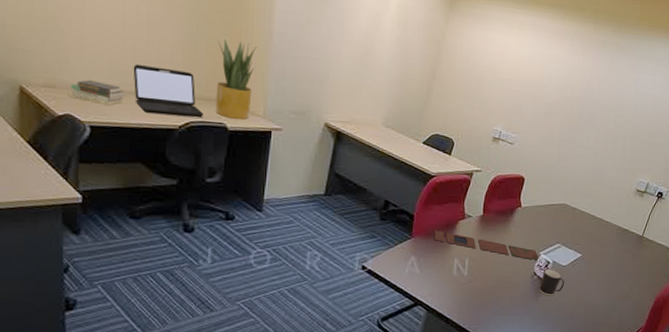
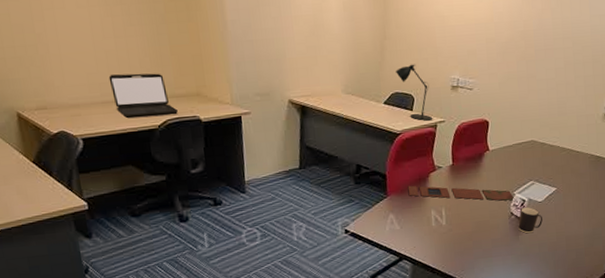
books: present [69,80,126,106] -> none [59,96,107,118]
planter: present [215,39,256,119] -> none [179,35,219,111]
desk lamp: none [440,108,471,169] -> present [396,64,433,122]

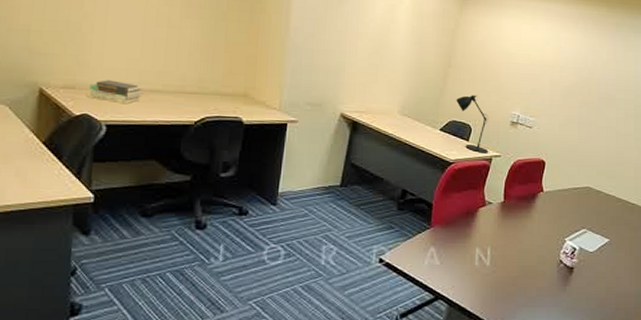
books: none [59,96,107,118] -> present [87,80,143,105]
laptop: present [108,73,178,118] -> none [151,63,219,113]
papers: present [407,185,515,201] -> none [453,218,566,248]
mug: present [518,207,542,234] -> none [567,256,592,285]

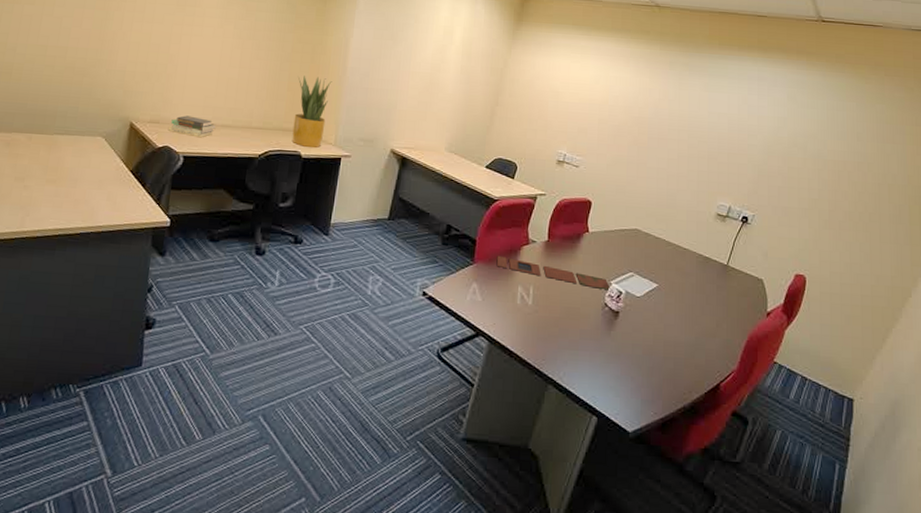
planter: none [231,36,273,113] -> present [292,76,331,148]
papers: none [453,218,566,248] -> present [496,255,611,291]
desk lamp: present [456,94,489,155] -> none [502,133,535,193]

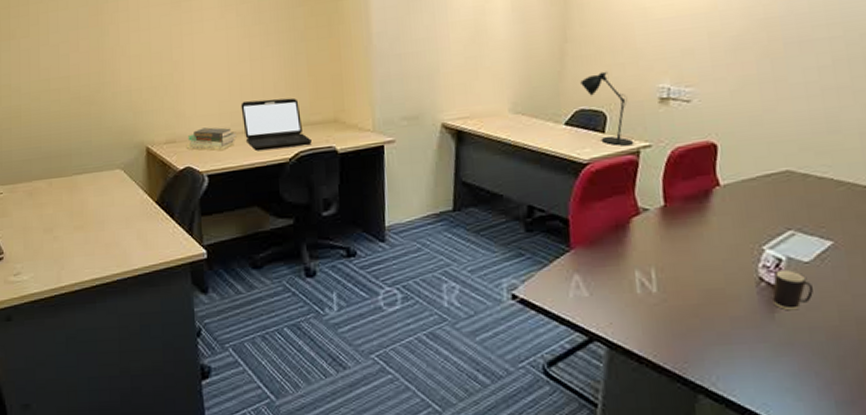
laptop: none [223,101,281,147] -> present [240,98,312,151]
planter: present [292,76,331,148] -> none [318,52,359,140]
papers: present [496,255,611,291] -> none [599,234,765,260]
desk lamp: none [502,133,535,193] -> present [580,71,635,147]
mug: none [611,299,639,331] -> present [772,269,813,311]

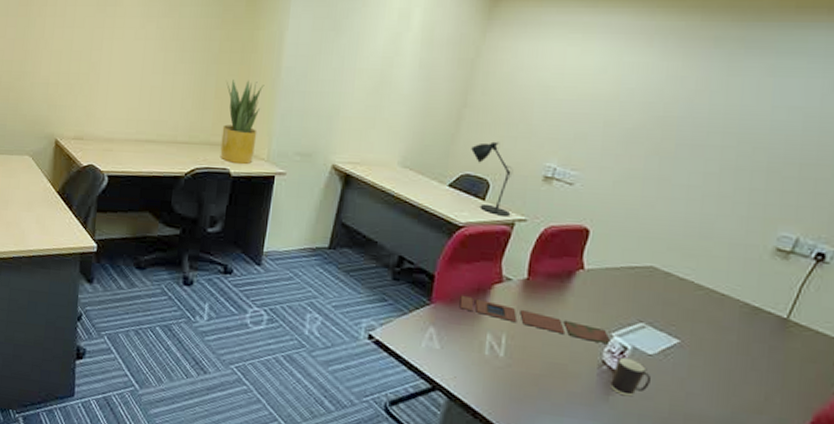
books: present [187,127,237,151] -> none [93,130,140,155]
laptop: present [240,98,312,151] -> none [147,112,208,164]
planter: none [318,52,359,140] -> present [220,80,263,164]
papers: none [599,234,765,260] -> present [459,295,612,345]

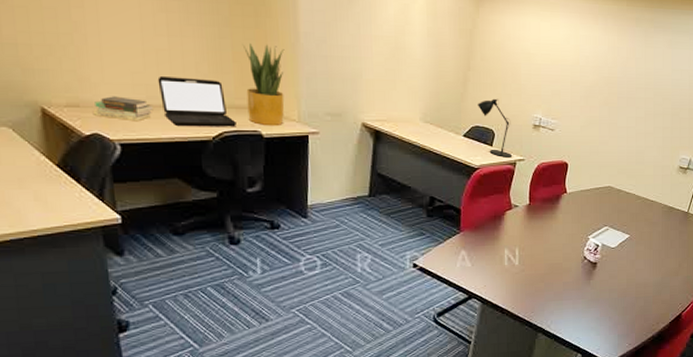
books: none [93,130,140,155] -> present [94,96,153,122]
laptop: none [147,112,208,164] -> present [157,77,236,127]
papers: present [459,295,612,345] -> none [482,222,589,245]
mug: present [610,356,650,397] -> none [590,252,614,279]

